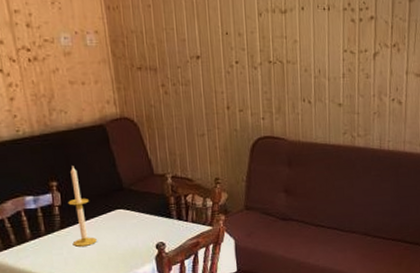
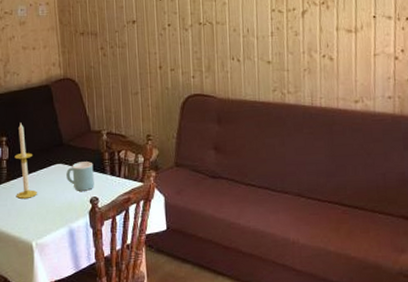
mug: none [128,206,160,237] -> present [66,161,94,191]

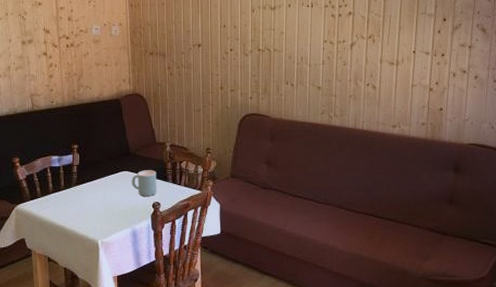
candle: present [14,122,37,199] -> none [85,132,104,201]

